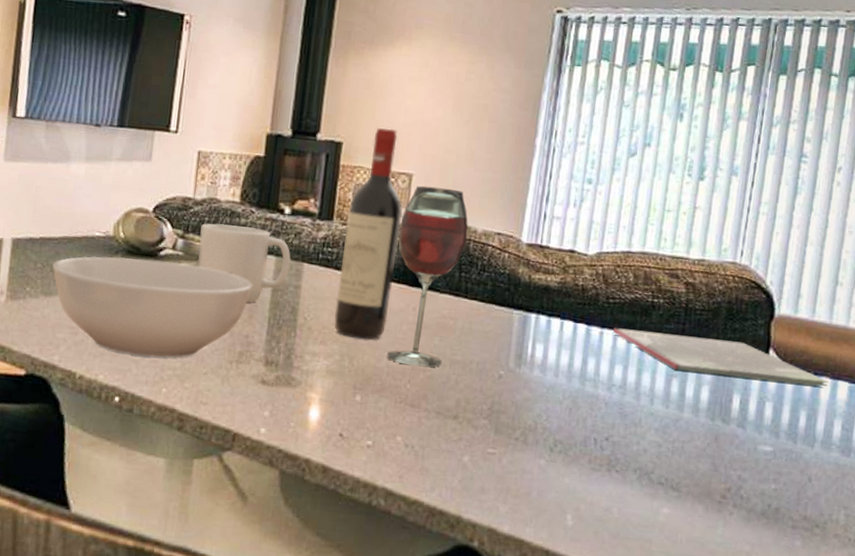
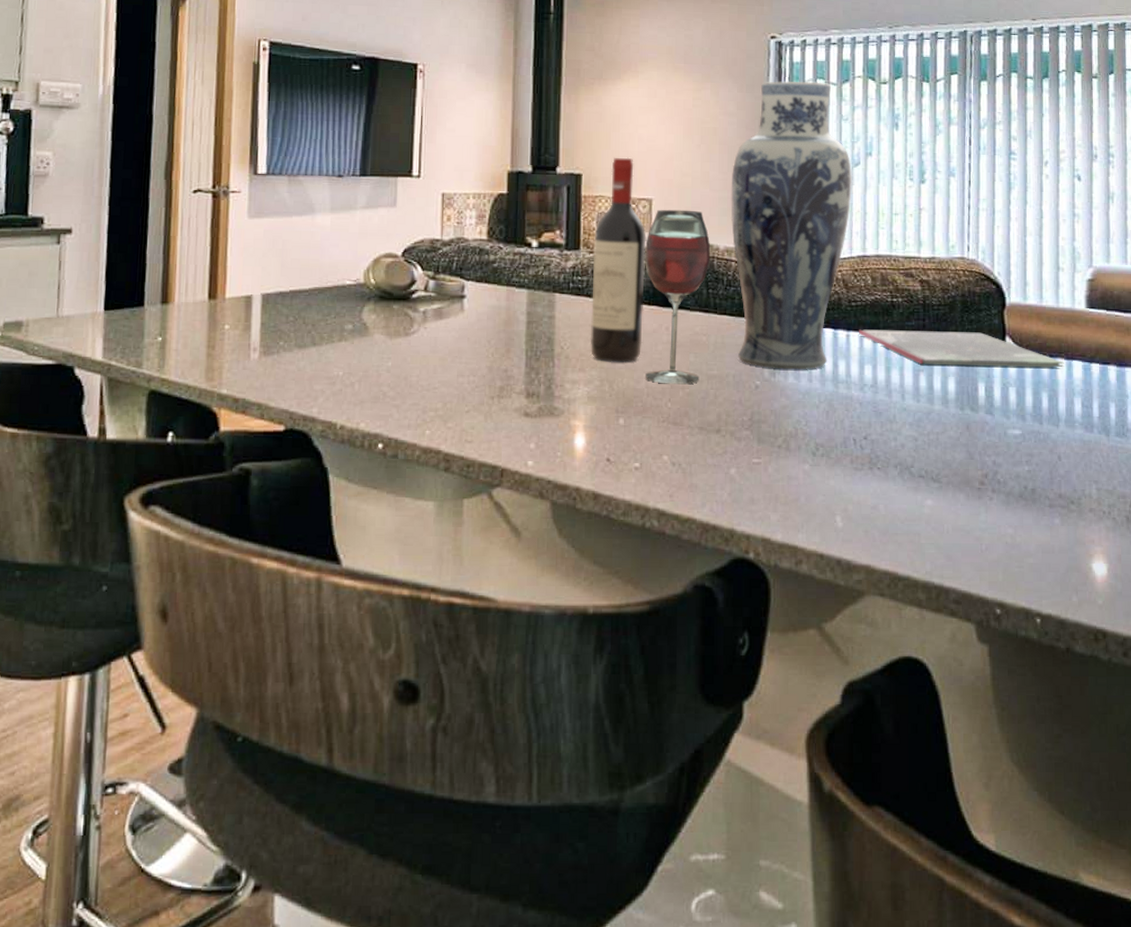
bowl: present [52,256,253,358] -> none [305,303,508,401]
mug: present [197,223,291,303] -> none [450,262,542,337]
vase: none [483,59,627,364] -> present [730,80,853,370]

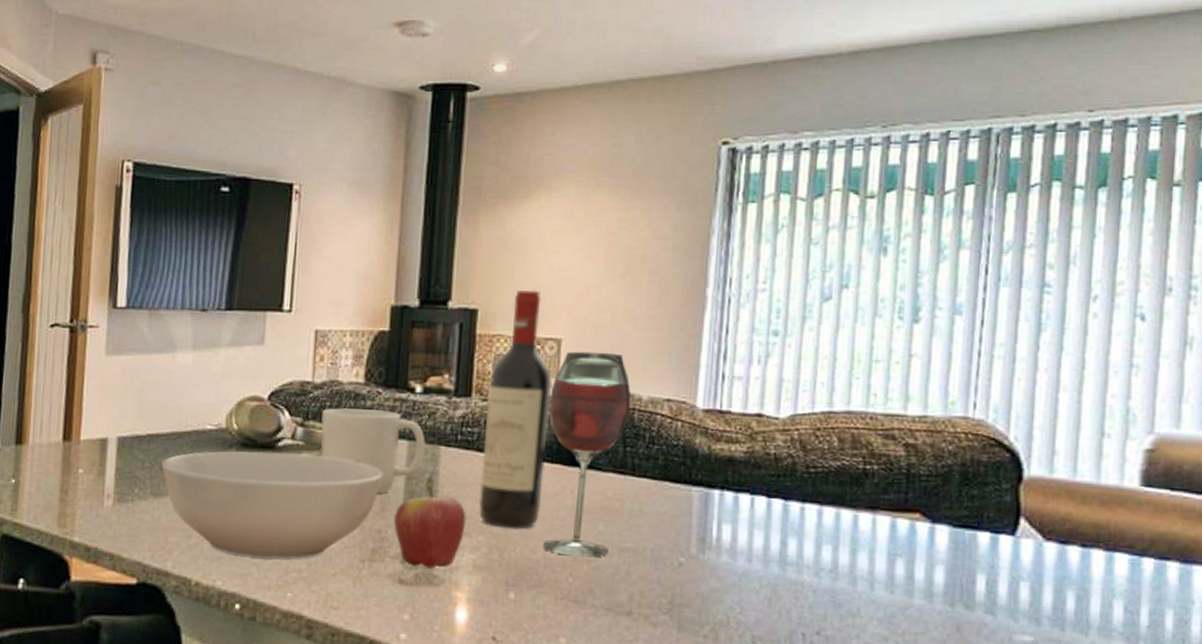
bowl: none [305,303,508,401] -> present [161,451,384,560]
mug: none [450,262,542,337] -> present [320,408,425,494]
fruit: none [517,311,580,402] -> present [393,466,466,569]
vase: present [730,80,853,370] -> none [658,196,821,548]
magazine: present [859,329,1064,367] -> none [817,501,1102,560]

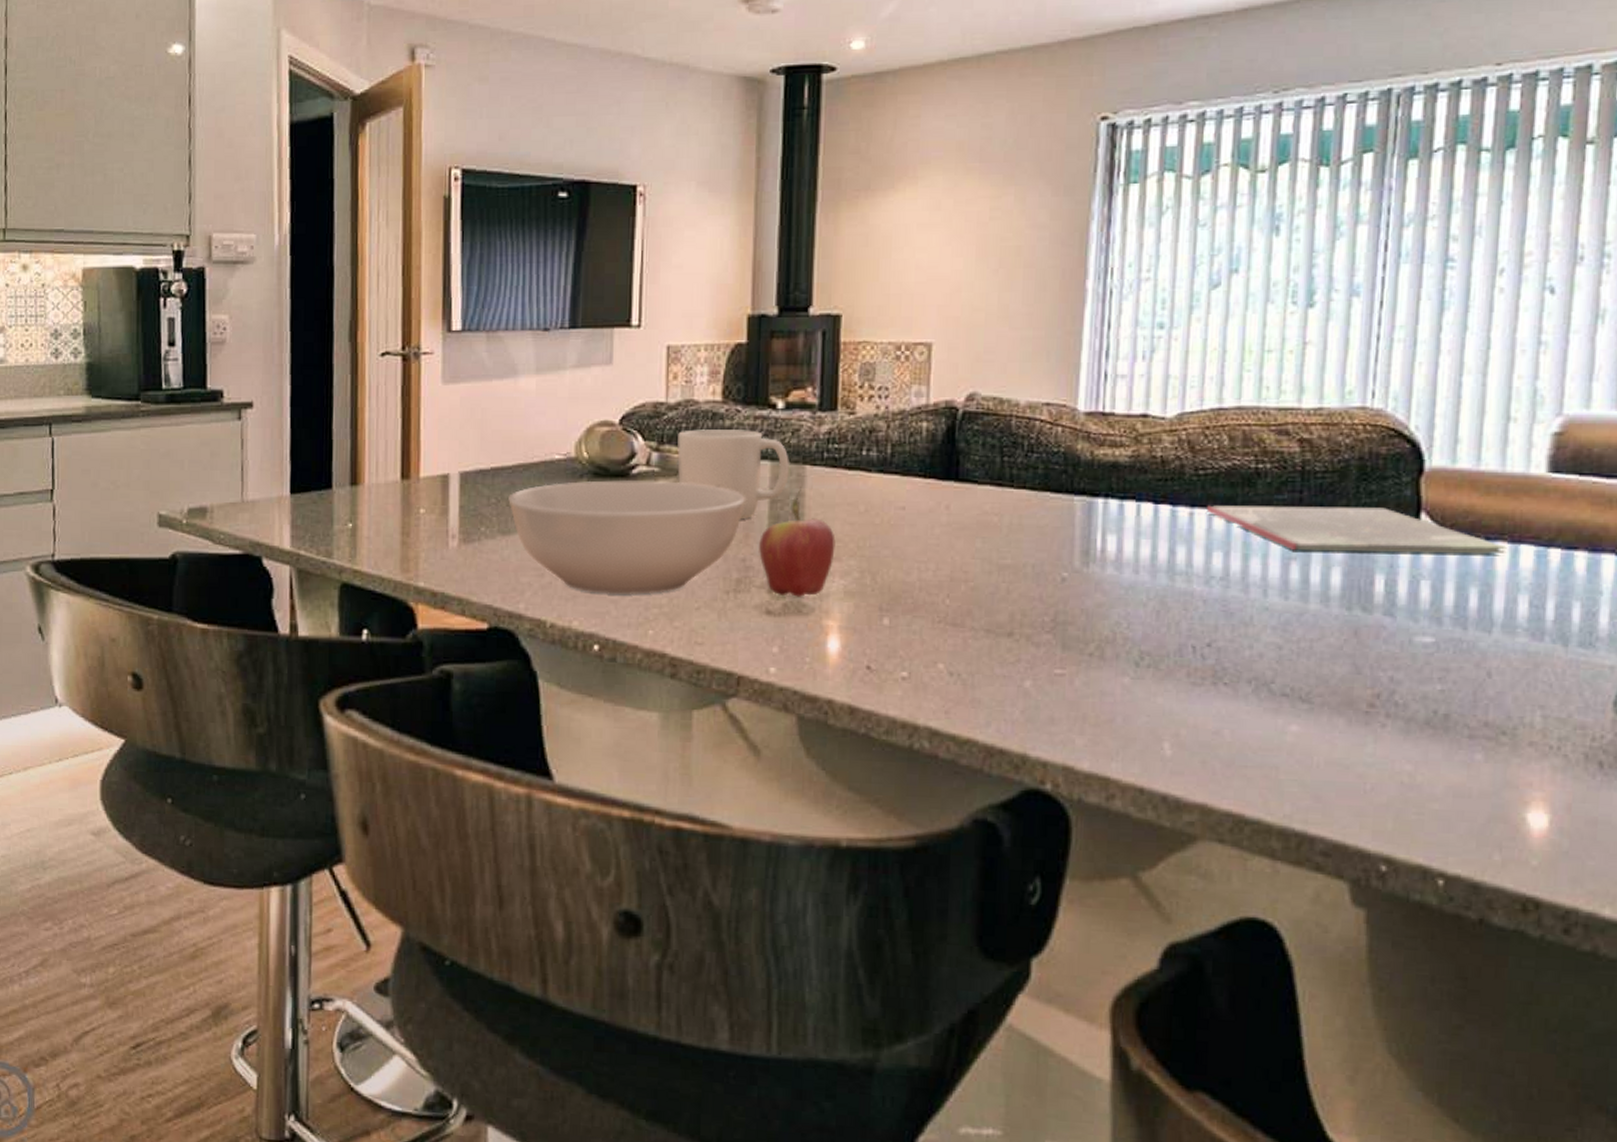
wine bottle: present [478,290,553,528] -> none [848,290,924,549]
wineglass: present [543,351,632,558] -> none [918,355,1008,577]
magazine: none [817,501,1102,560] -> present [1207,505,1507,553]

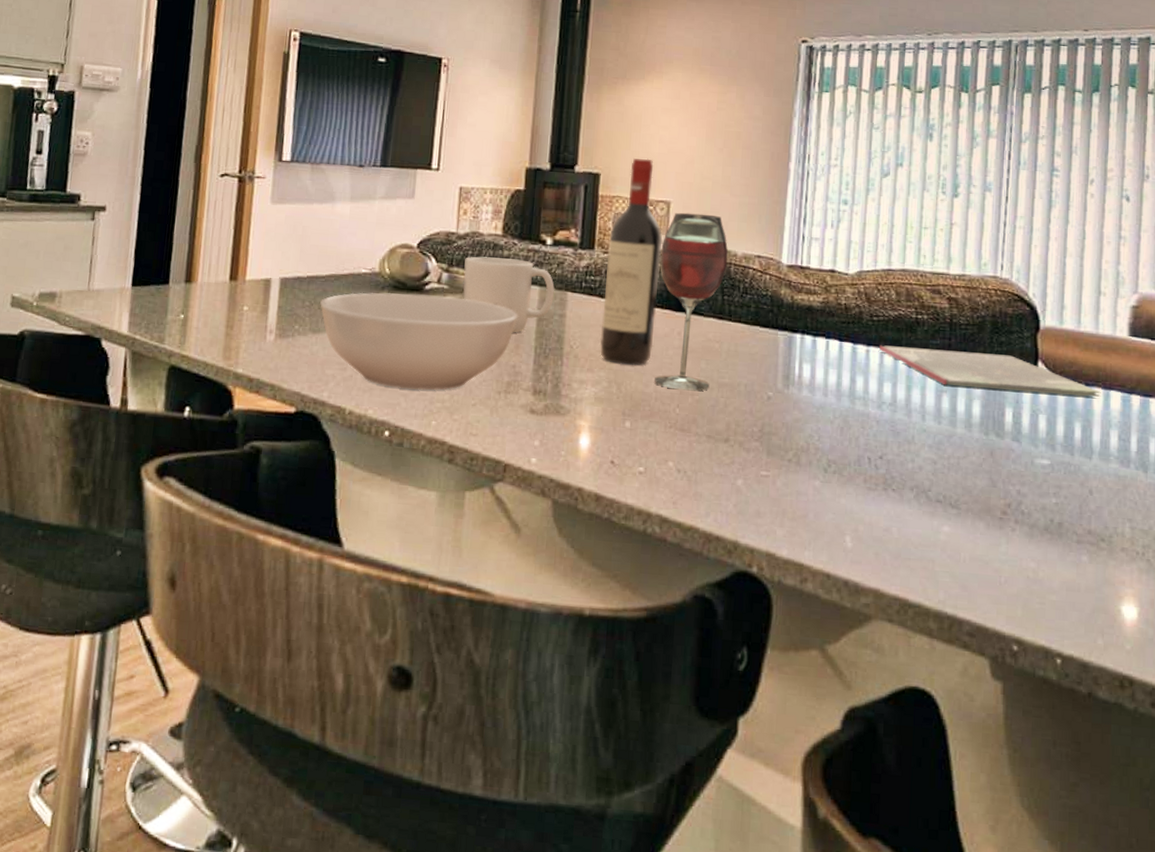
fruit: present [758,487,836,597] -> none [525,309,589,400]
wine bottle: none [848,290,924,549] -> present [600,158,663,365]
wineglass: none [918,355,1008,577] -> present [654,212,729,391]

